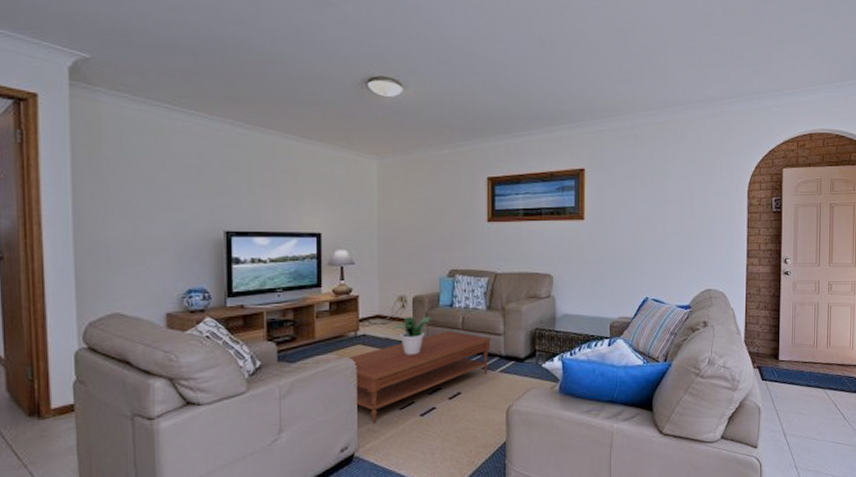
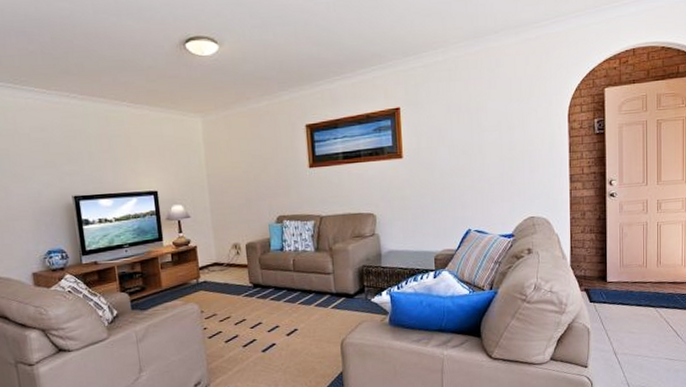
coffee table: present [349,331,492,424] -> none [194,273,322,361]
potted plant: present [393,316,434,355] -> none [230,261,267,298]

